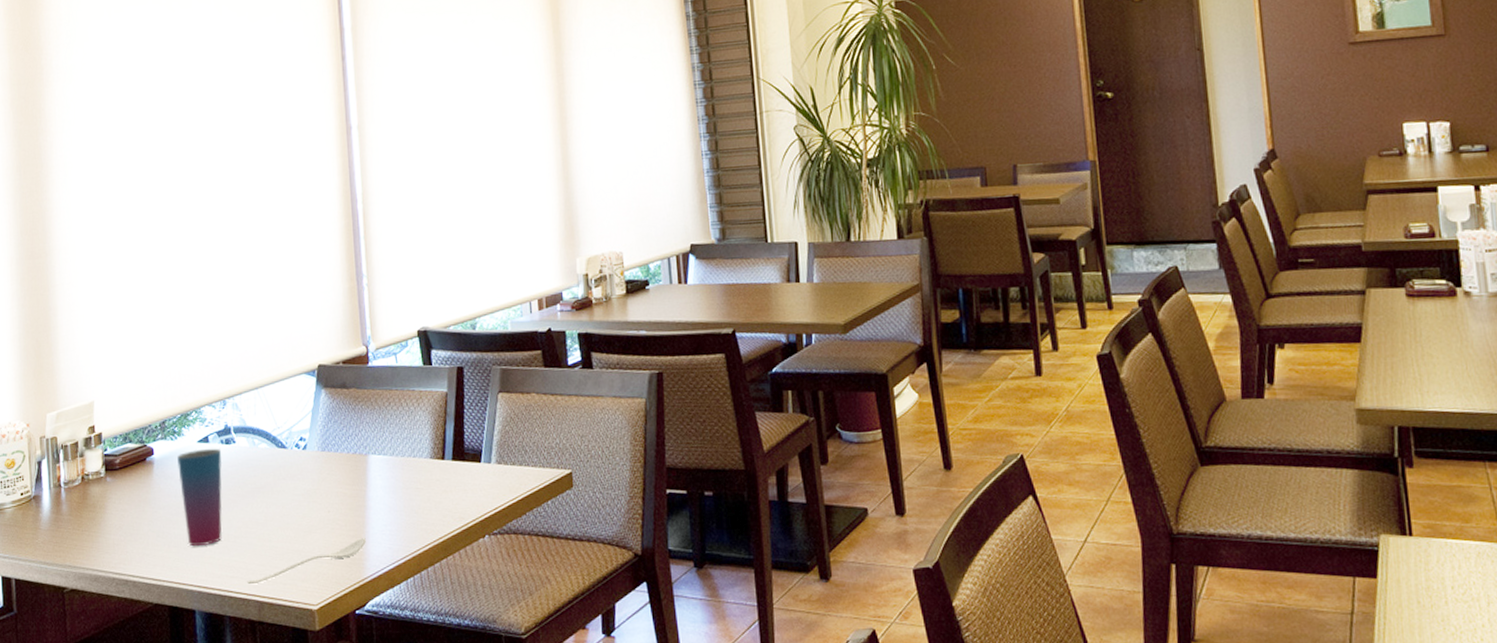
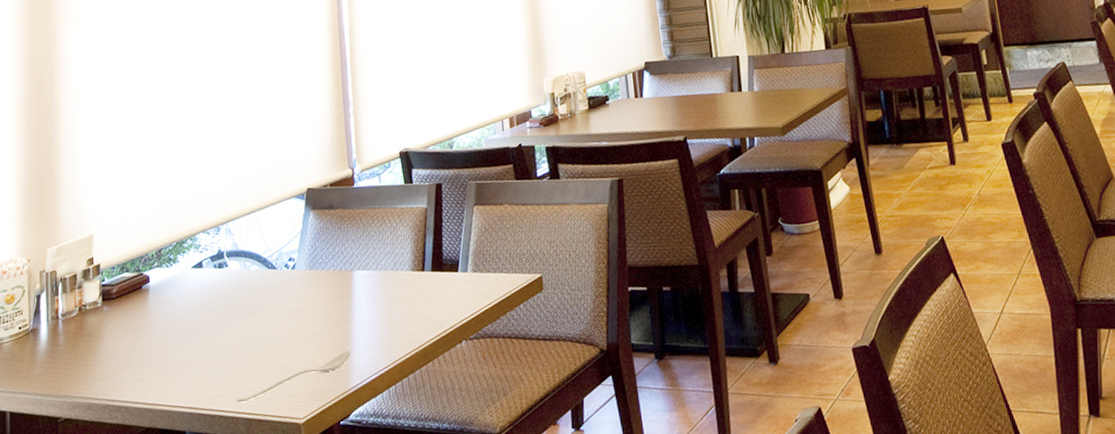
cup: present [177,448,222,546] -> none [172,272,215,368]

